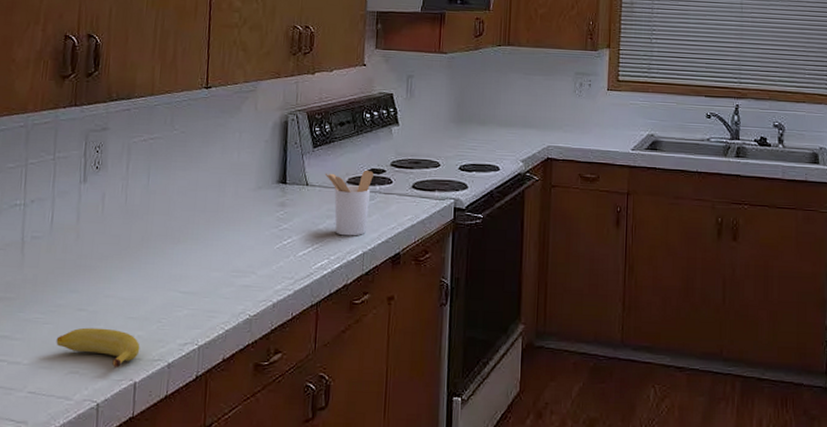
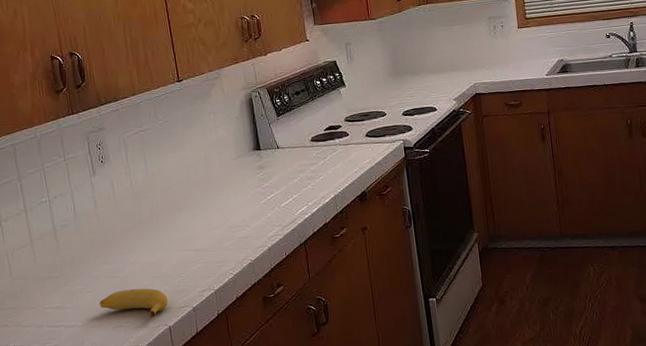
utensil holder: present [324,169,374,236] -> none [291,127,334,185]

